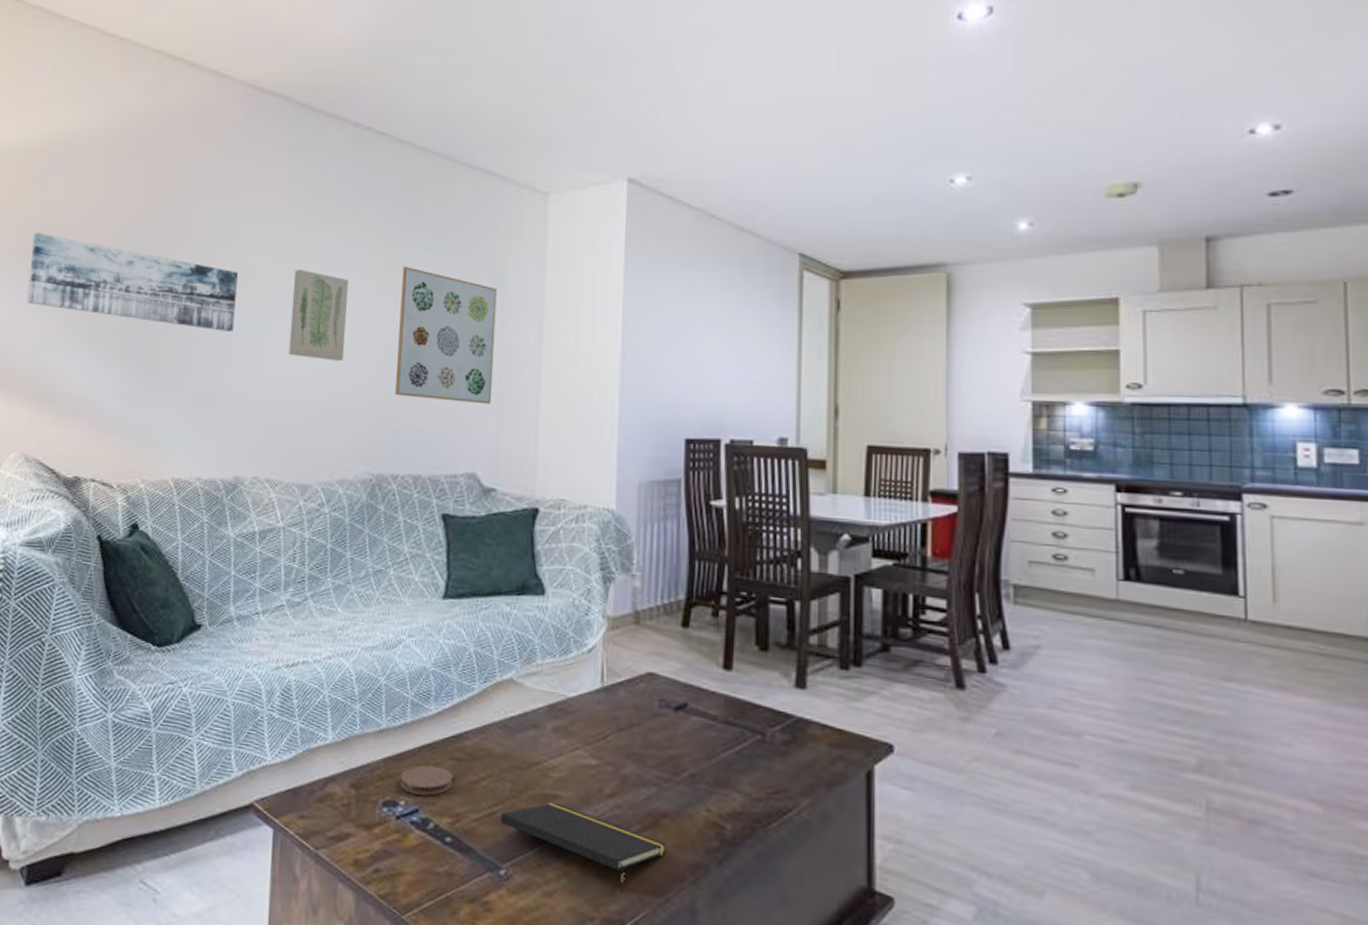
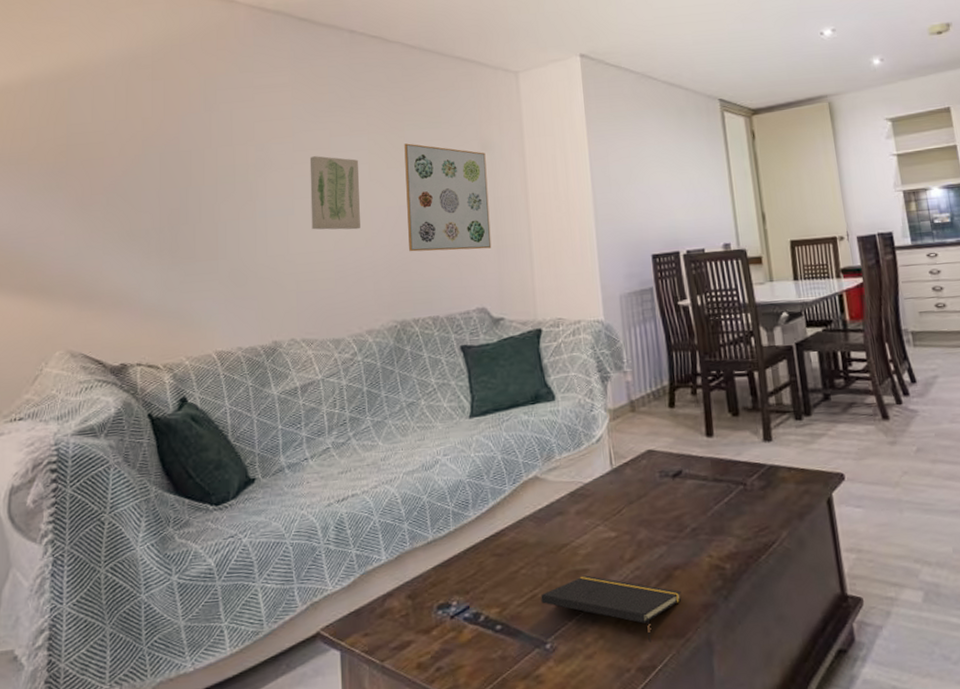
wall art: present [27,232,238,332] -> none [61,150,260,217]
coaster: present [400,765,454,796] -> none [450,564,497,594]

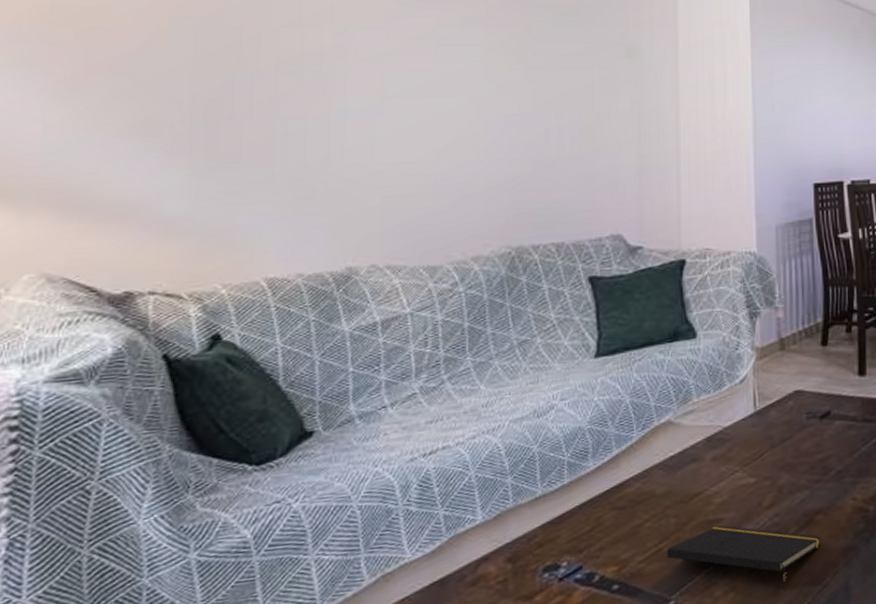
wall art: present [309,156,360,230] -> none [406,48,473,139]
wall art: present [404,143,492,252] -> none [532,42,633,169]

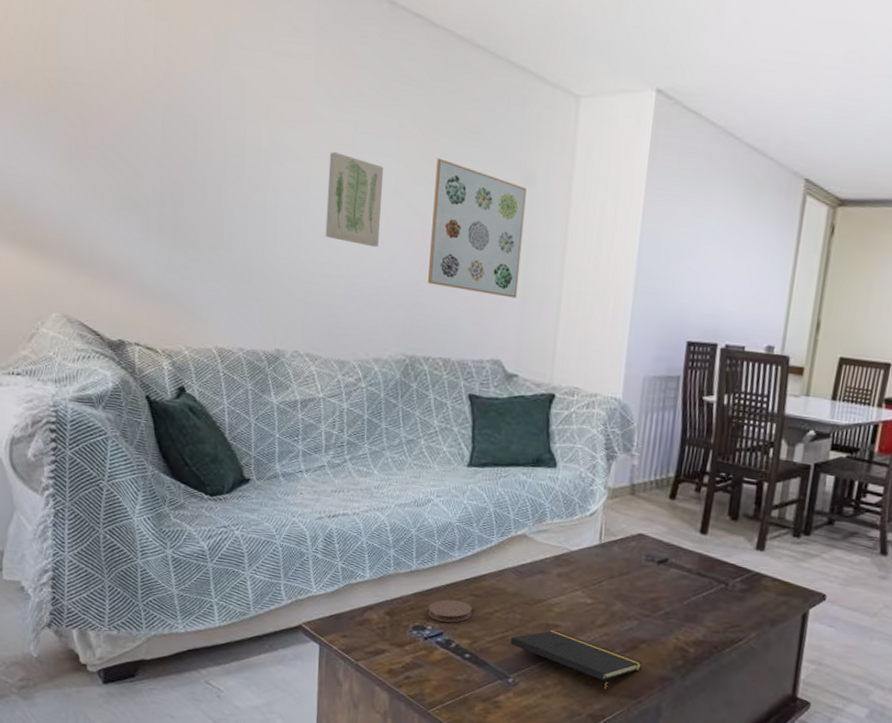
wall art: none [406,48,473,139] -> present [325,152,384,248]
wall art: none [532,42,633,169] -> present [428,158,527,298]
coaster: none [560,519,617,553] -> present [427,599,473,623]

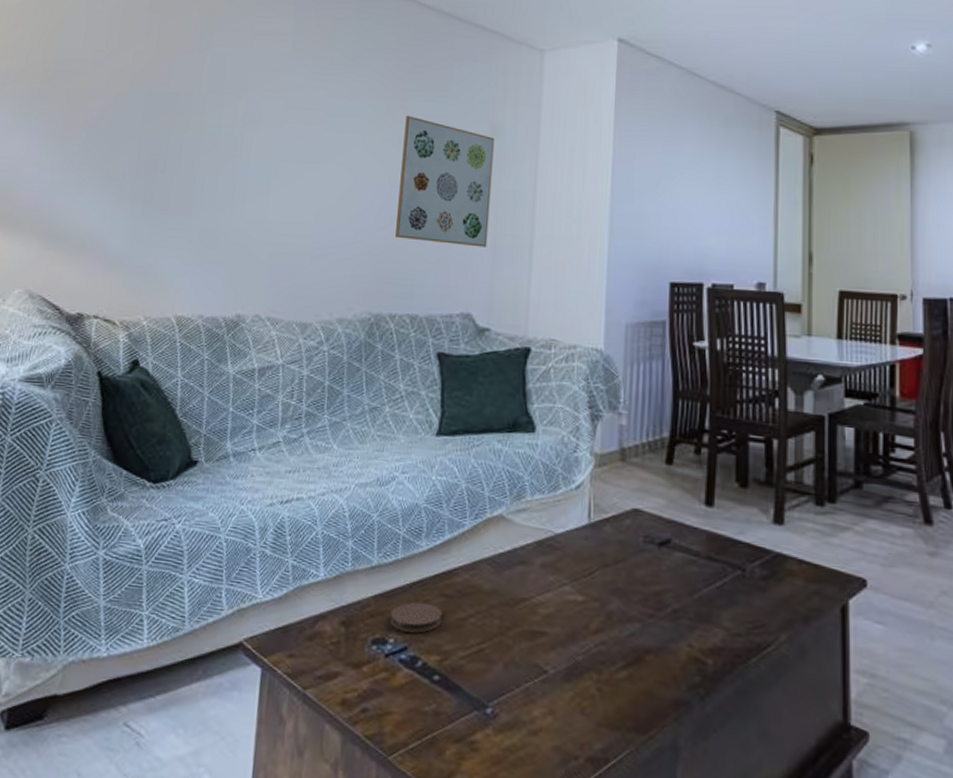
wall art: present [325,152,384,248] -> none [293,116,354,205]
notepad: present [510,630,643,697] -> none [488,638,650,731]

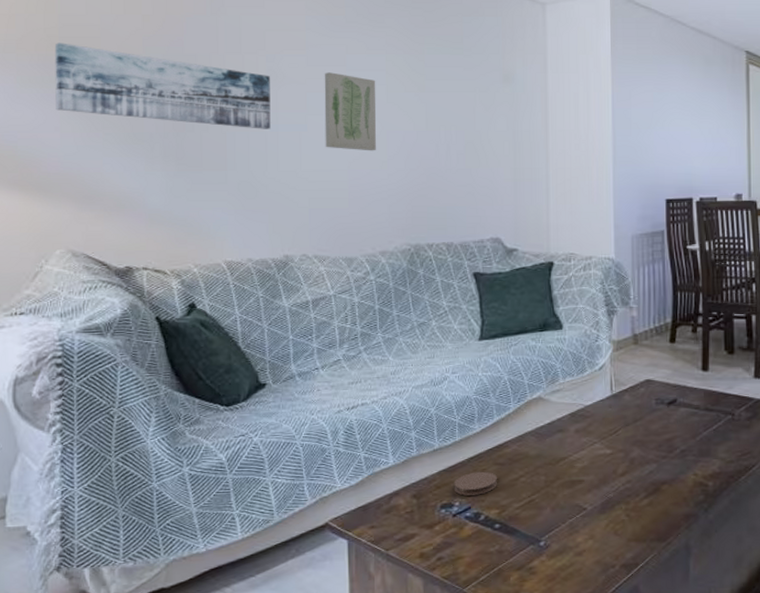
wall art: none [39,76,247,175] -> present [54,43,271,129]
wall art: none [293,116,354,205] -> present [324,72,377,151]
wall art: present [395,116,495,248] -> none [424,68,509,181]

